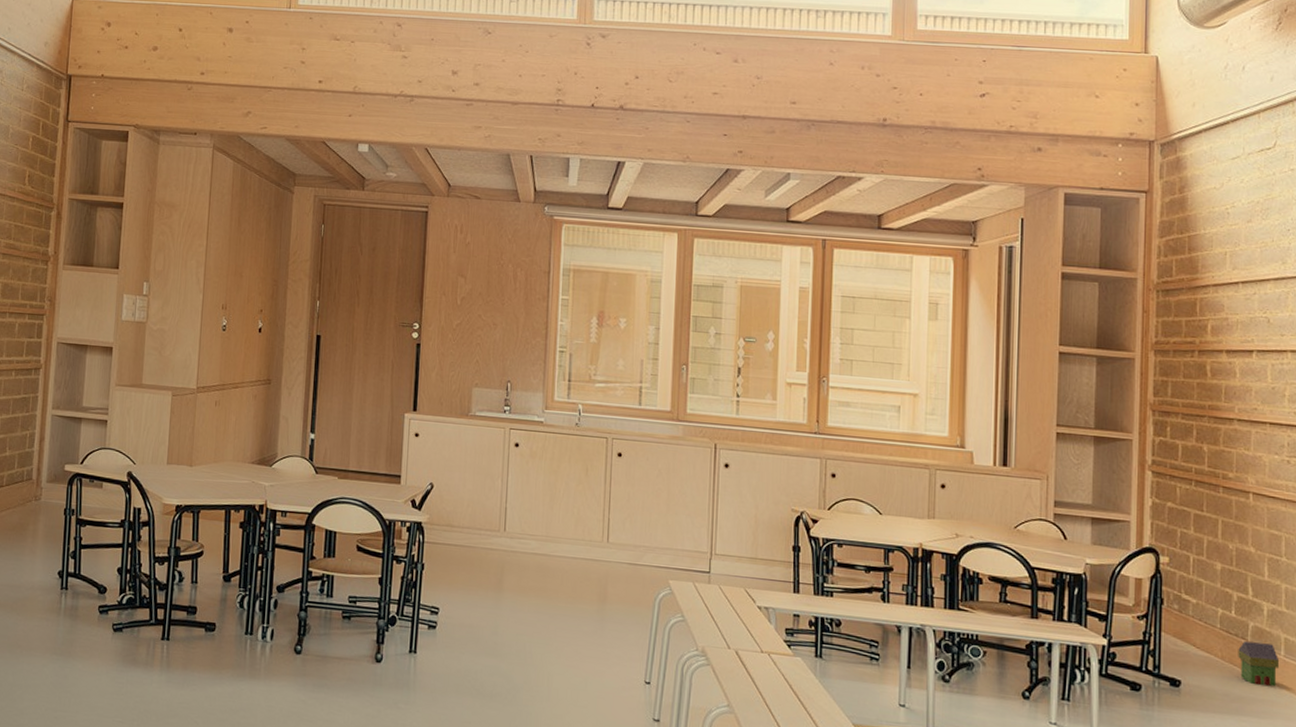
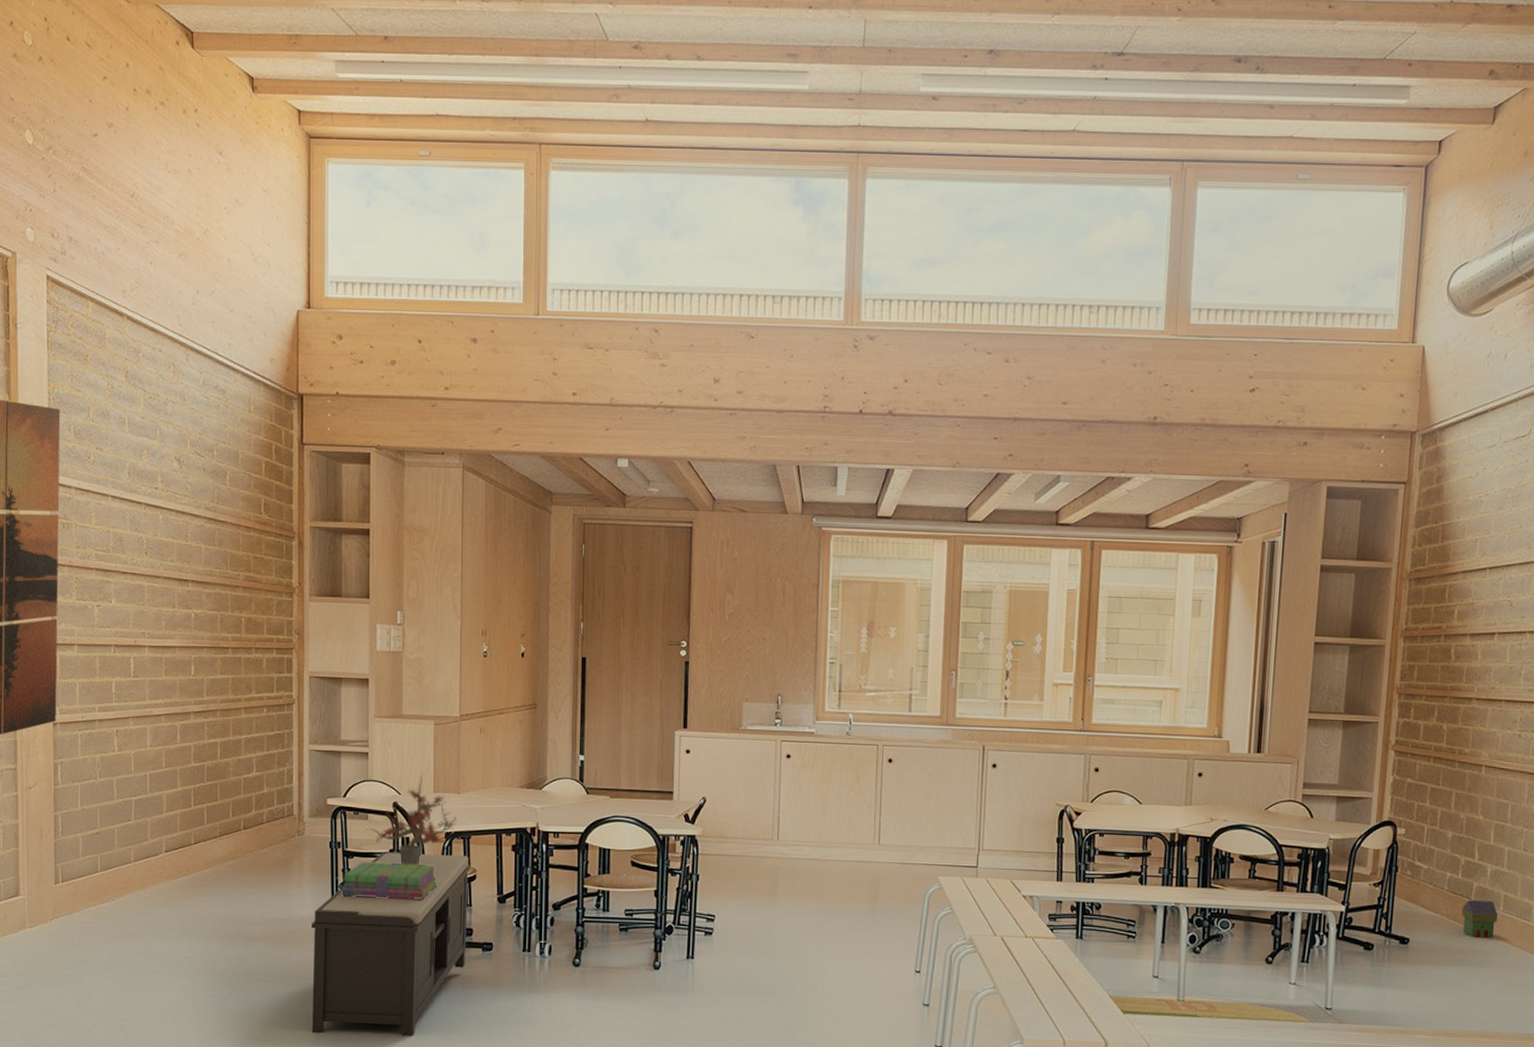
bench: none [32,521,199,718] -> present [311,851,471,1036]
stack of books: none [71,531,165,574] -> present [341,862,437,900]
potted plant: none [99,443,188,538] -> present [365,773,457,866]

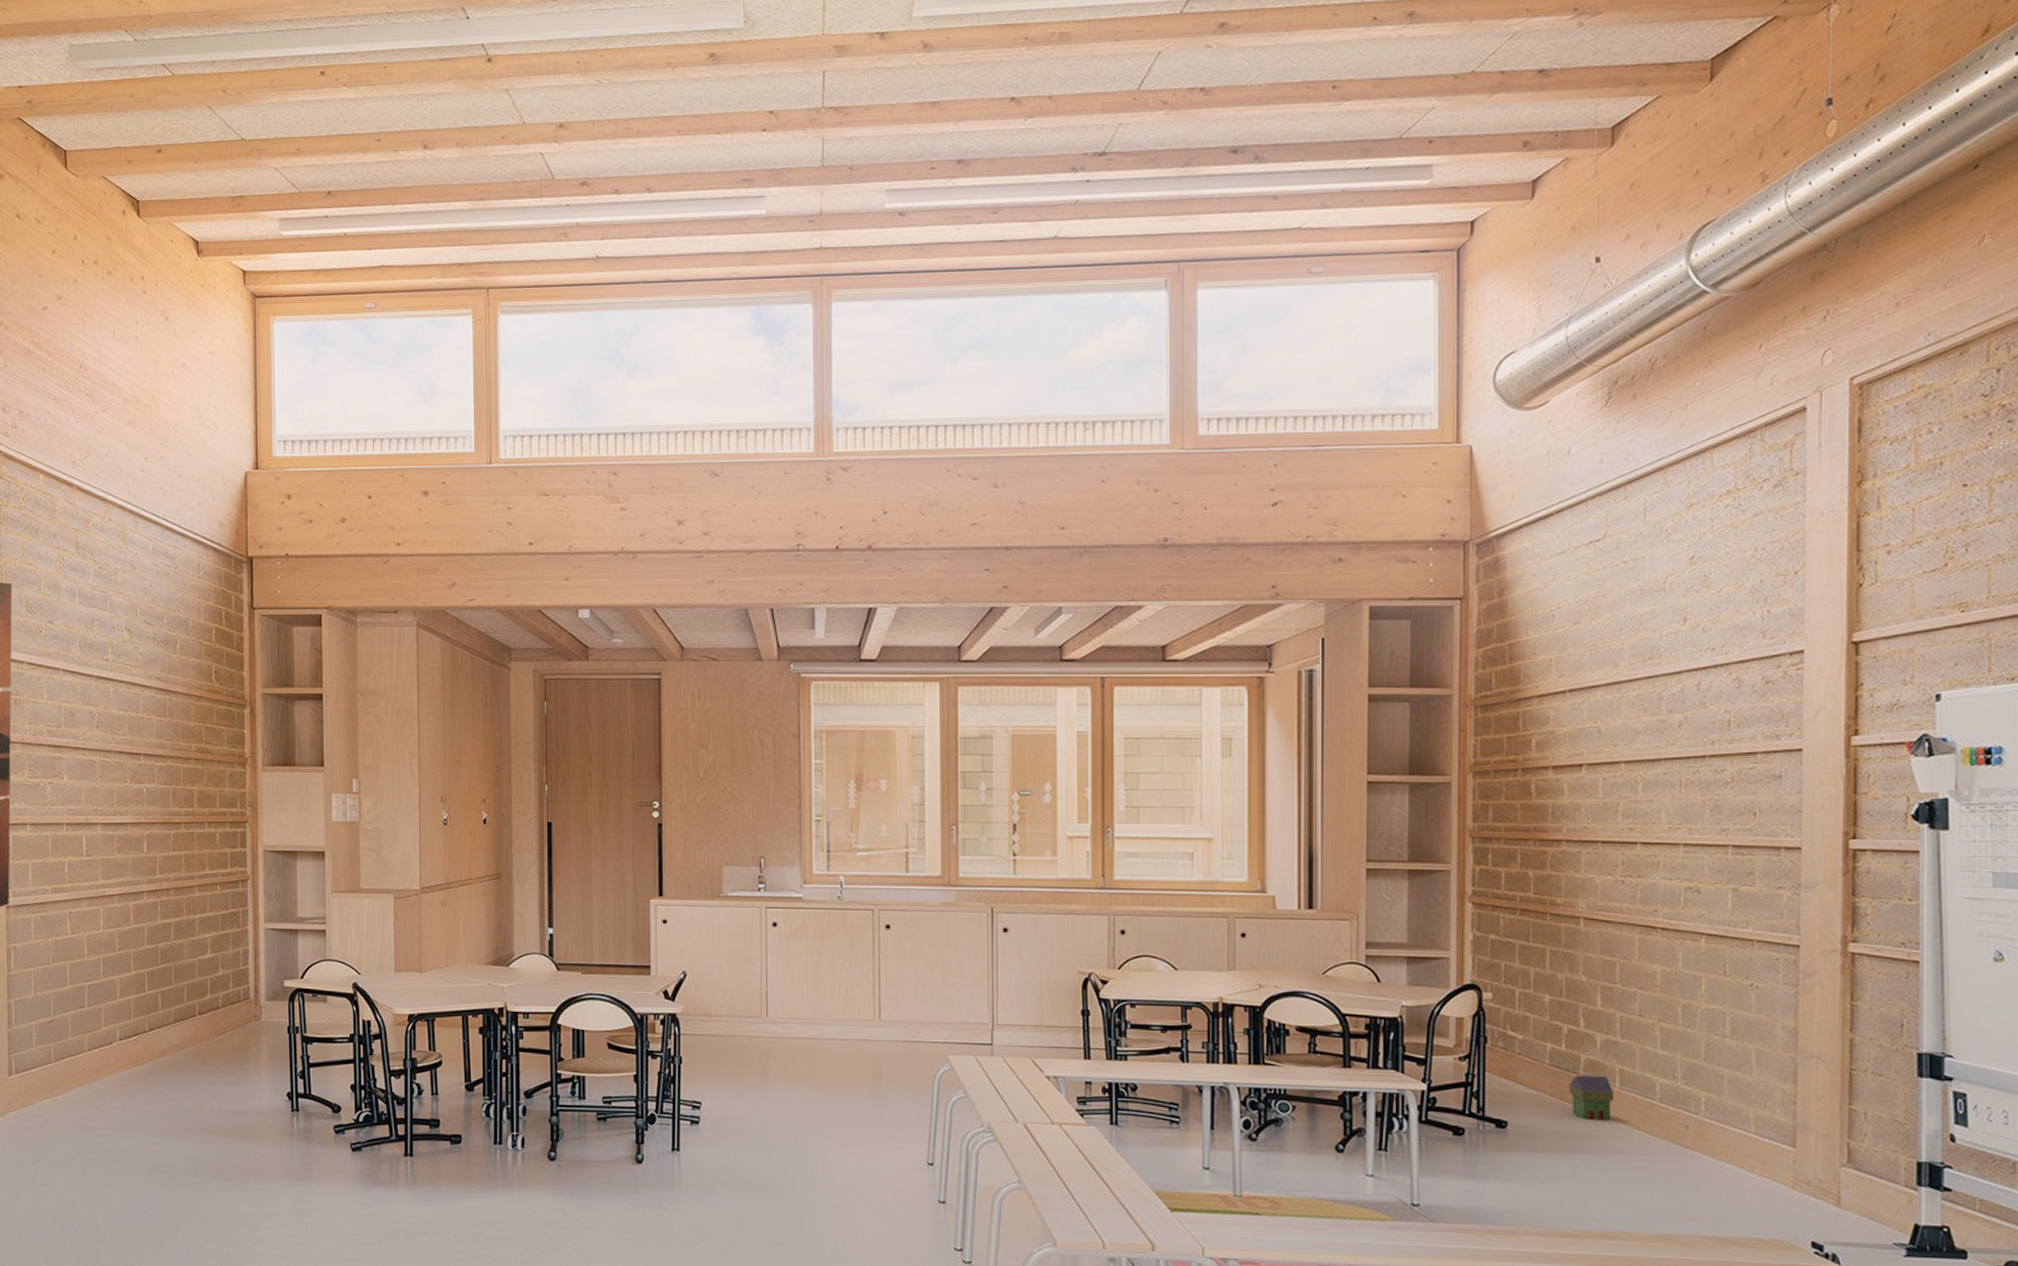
bench: present [311,851,471,1036] -> none [270,1036,436,1239]
stack of books: present [341,862,437,900] -> none [301,1048,401,1089]
potted plant: present [365,773,457,866] -> none [325,951,420,1051]

